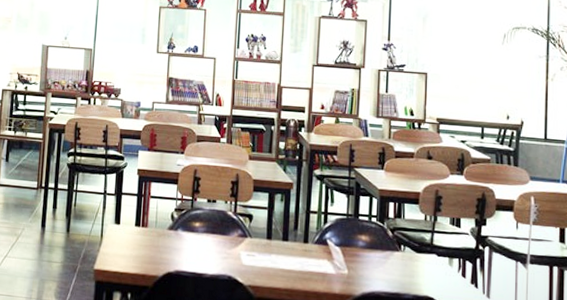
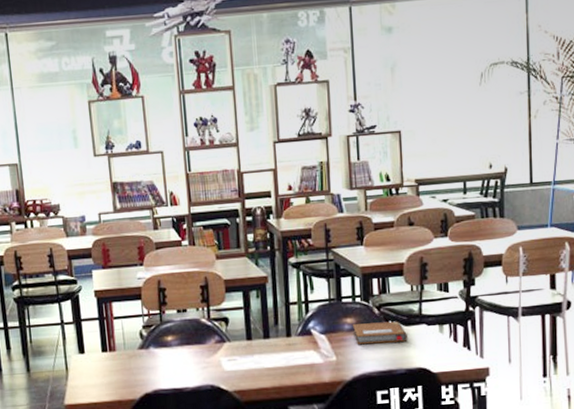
notebook: none [367,242,417,268] -> present [353,321,407,345]

